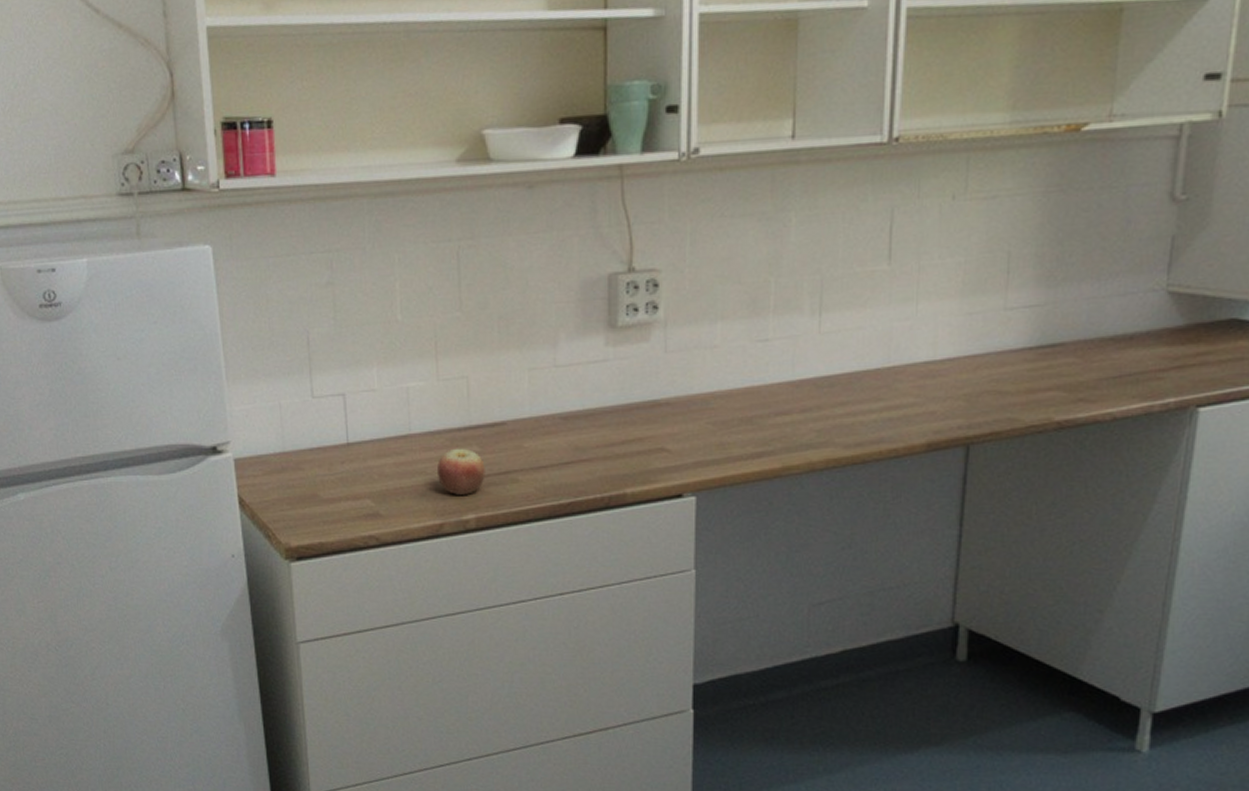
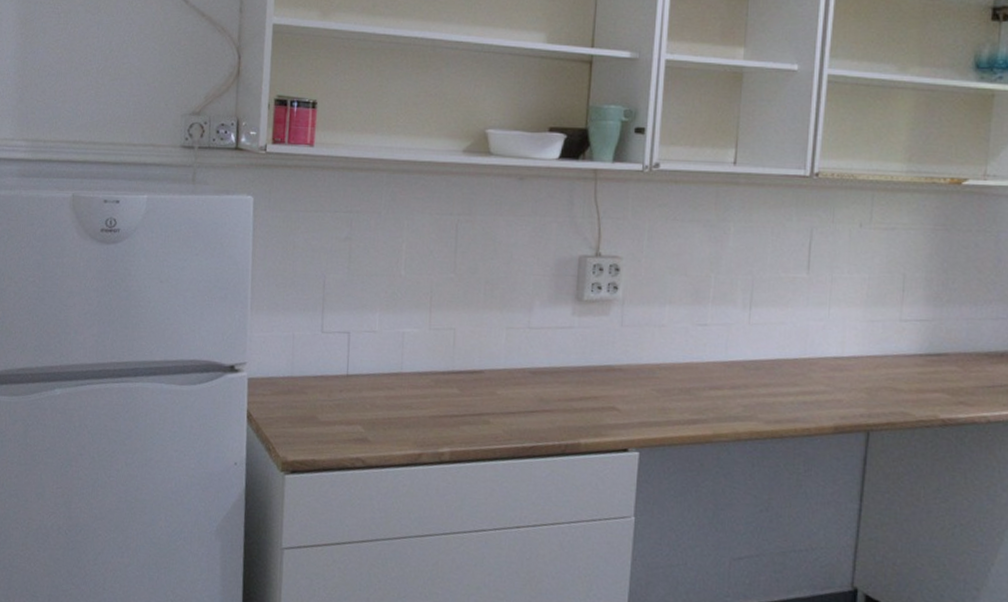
apple: present [436,448,485,495] -> none [420,388,462,431]

